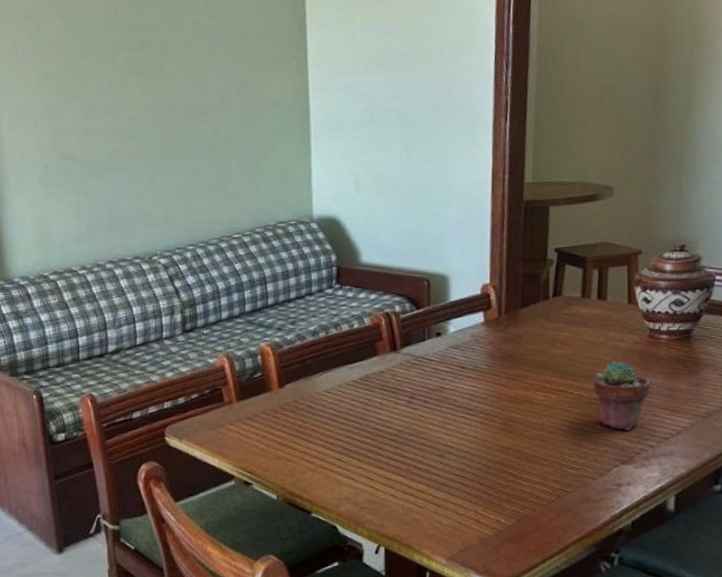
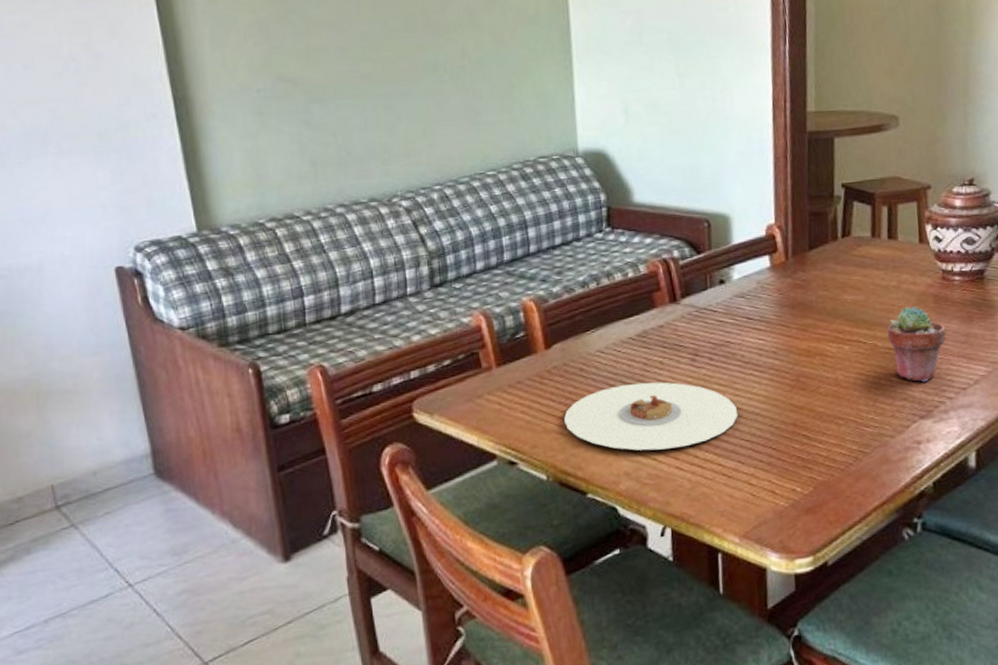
plate: none [293,420,449,479] -> present [564,382,739,451]

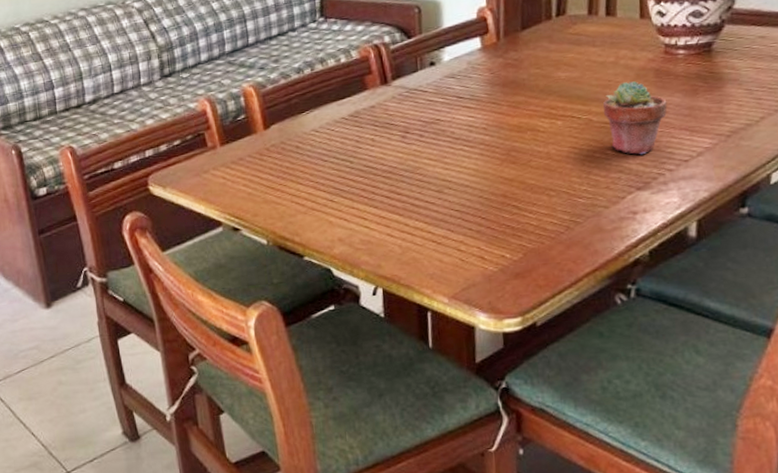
plate: present [564,382,739,451] -> none [282,157,448,219]

